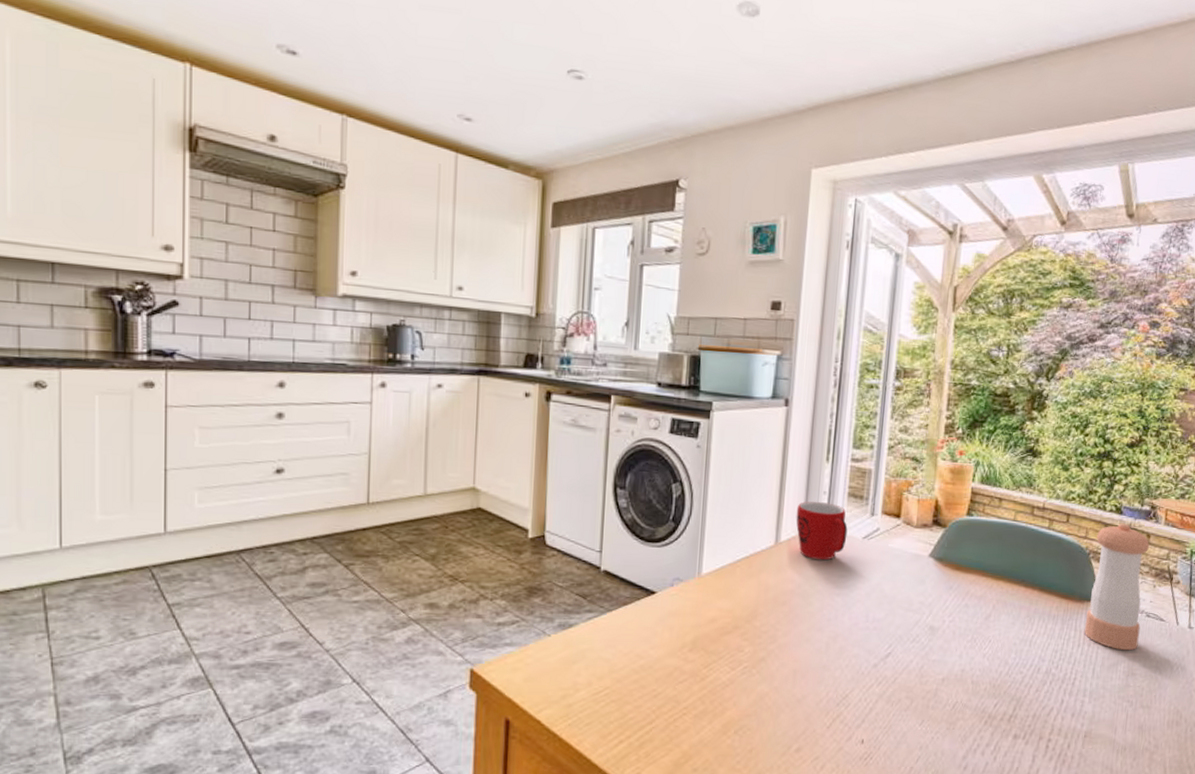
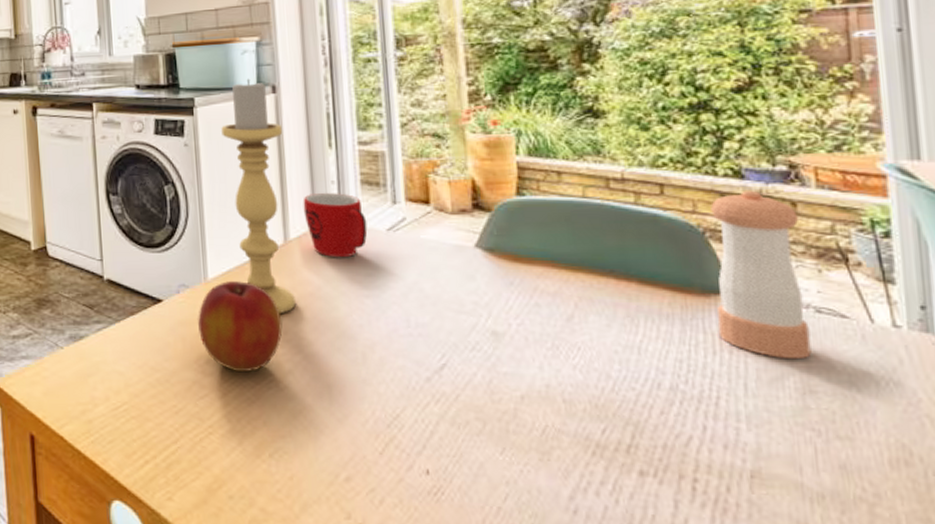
apple: none [686,577,763,660] -> present [198,281,283,373]
candle holder: none [733,389,789,607] -> present [221,78,296,313]

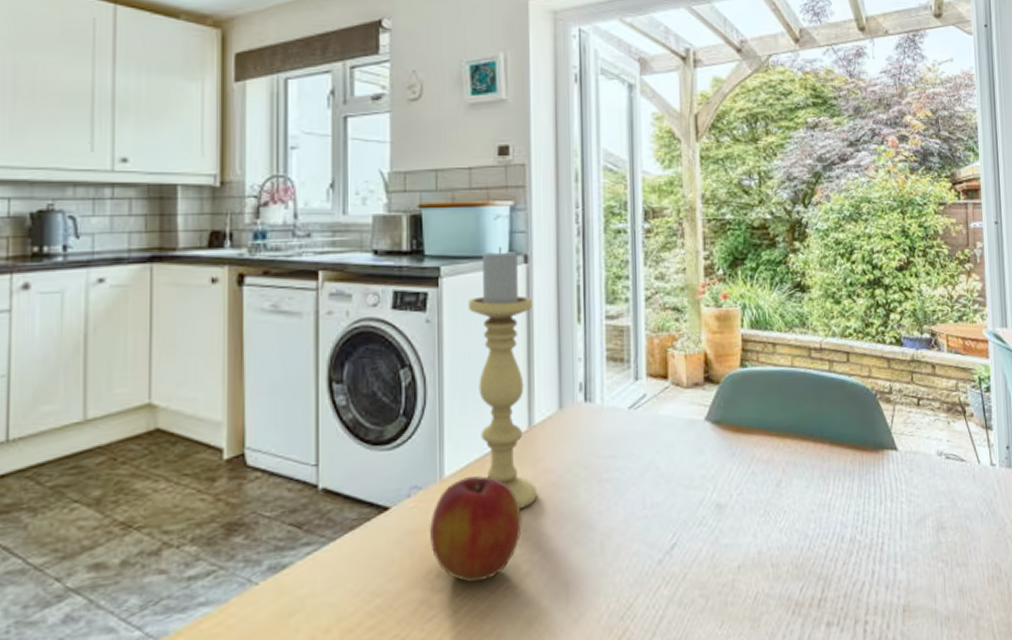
mug: present [303,192,368,258] -> none [549,370,611,442]
pepper shaker: present [710,190,812,360] -> none [881,355,943,502]

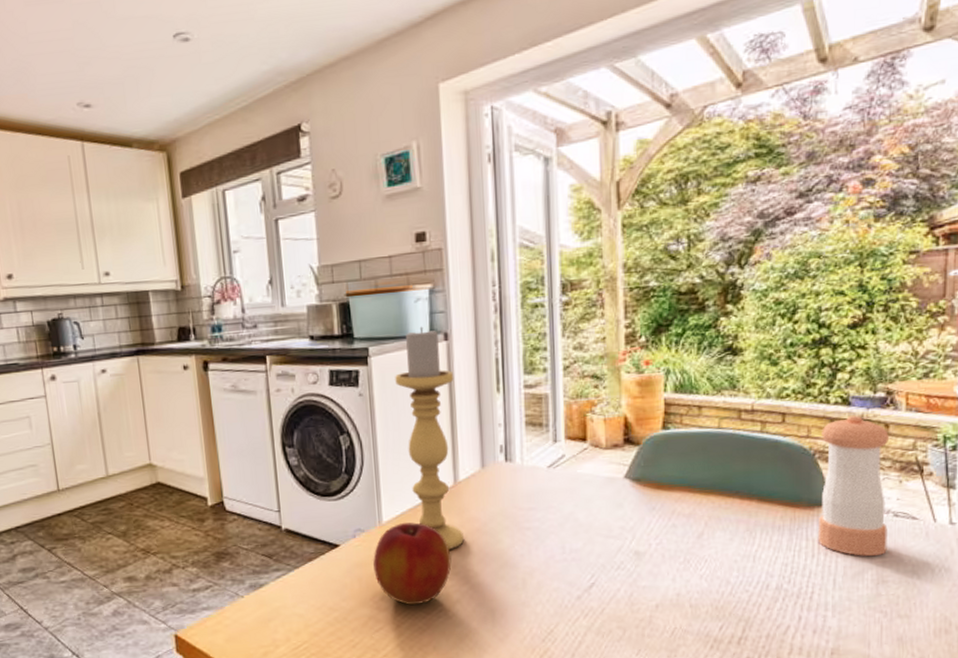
pepper shaker: none [881,355,943,502] -> present [819,415,890,557]

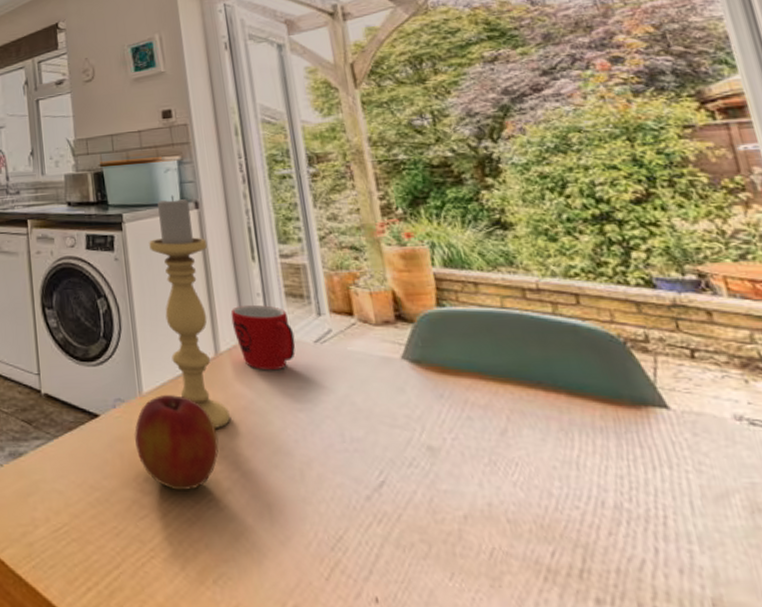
mug: none [472,434,530,496] -> present [230,304,296,371]
pepper shaker: present [819,415,890,557] -> none [627,299,754,475]

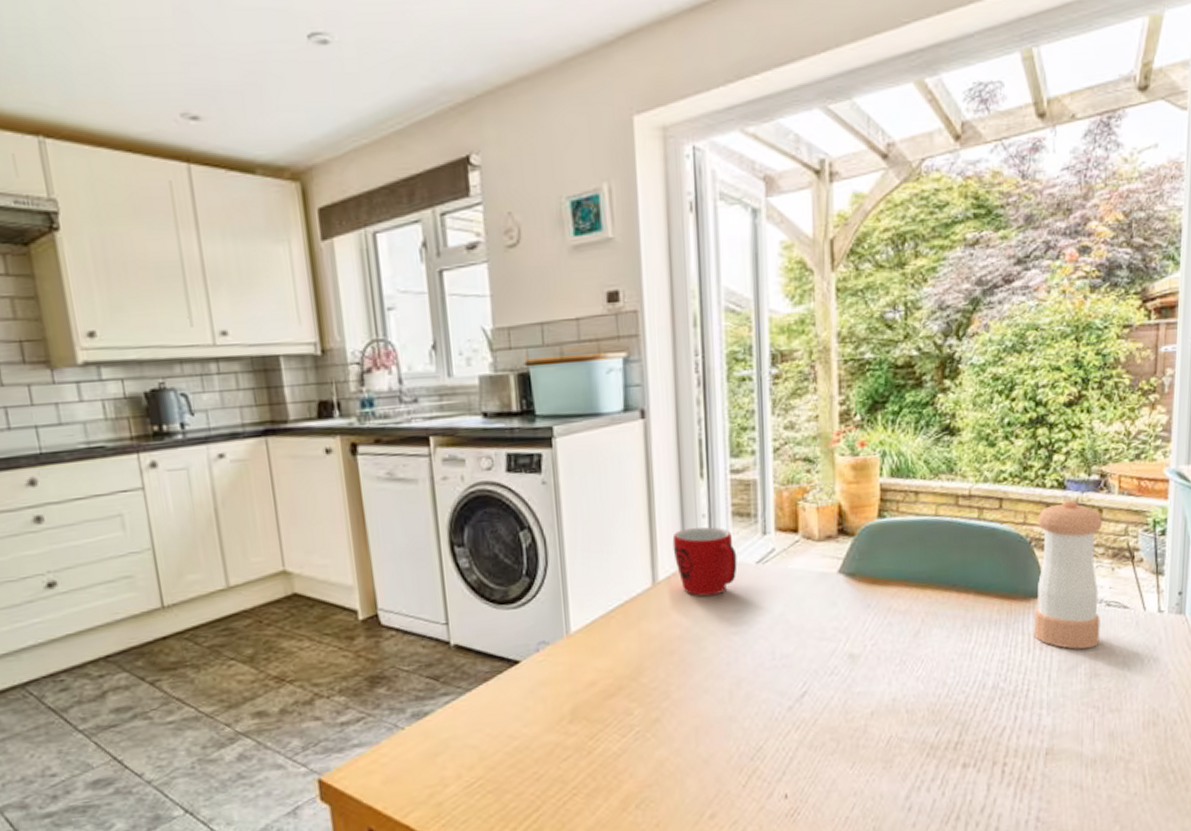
apple: present [134,395,219,491] -> none [560,631,650,728]
candle holder: present [149,195,230,428] -> none [584,402,664,661]
pepper shaker: none [627,299,754,475] -> present [1034,499,1103,649]

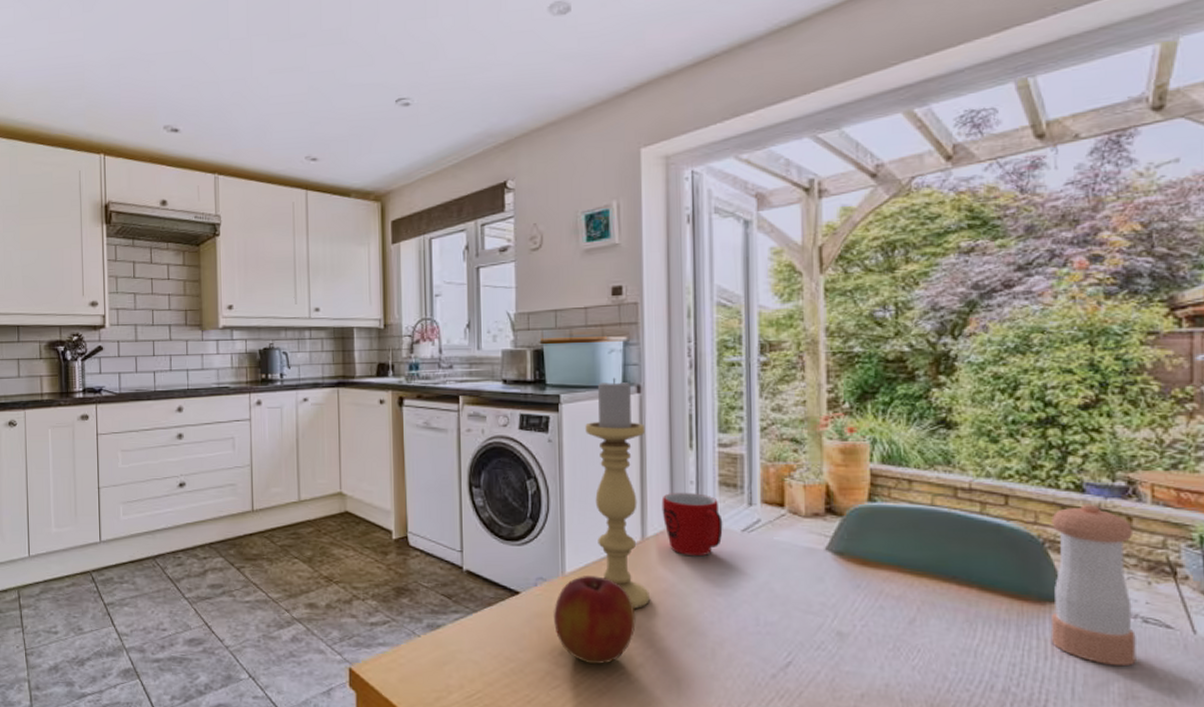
apple: none [560,631,650,728] -> present [554,576,636,665]
candle holder: none [584,402,664,661] -> present [585,377,650,609]

